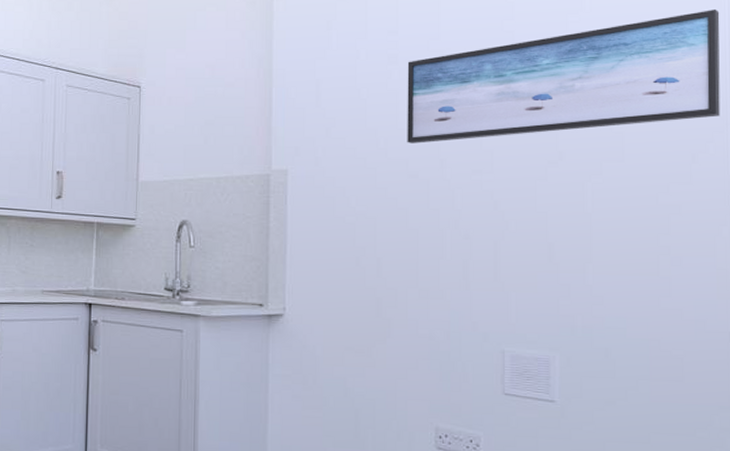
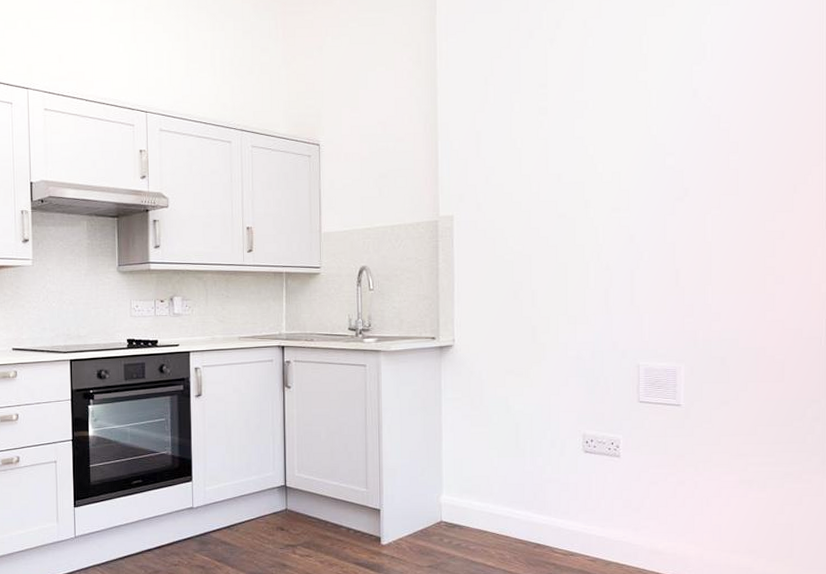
wall art: present [407,8,720,144] -> none [556,55,819,187]

